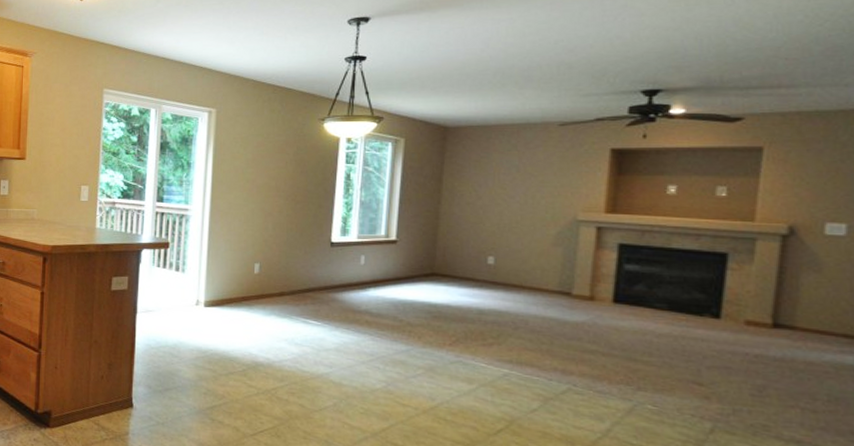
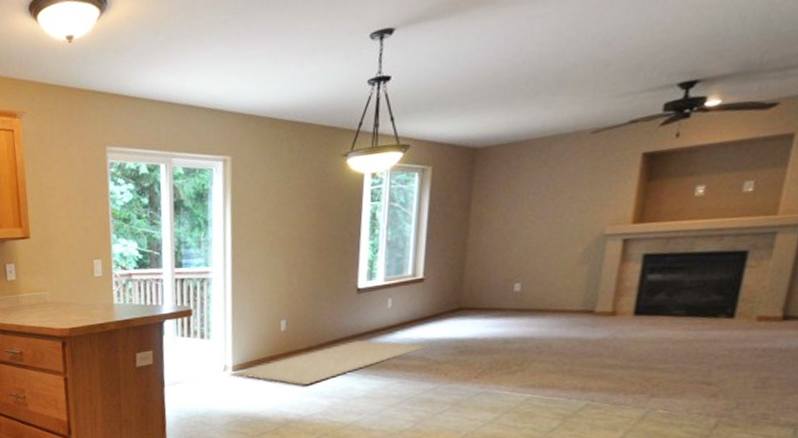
rug: none [201,291,404,331] -> present [229,339,431,386]

